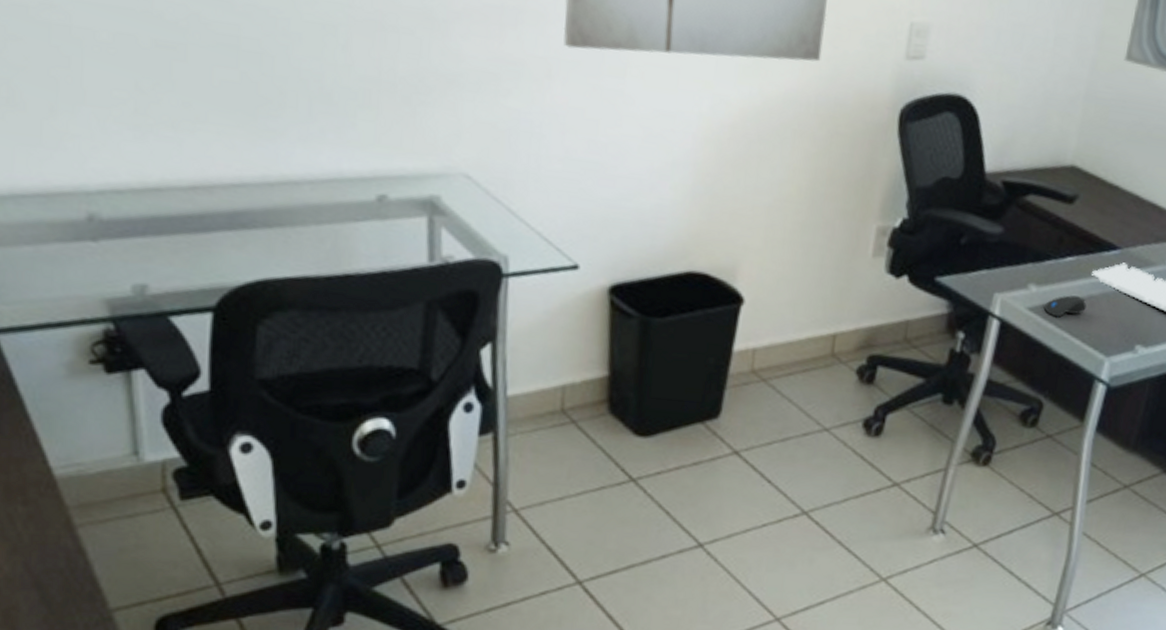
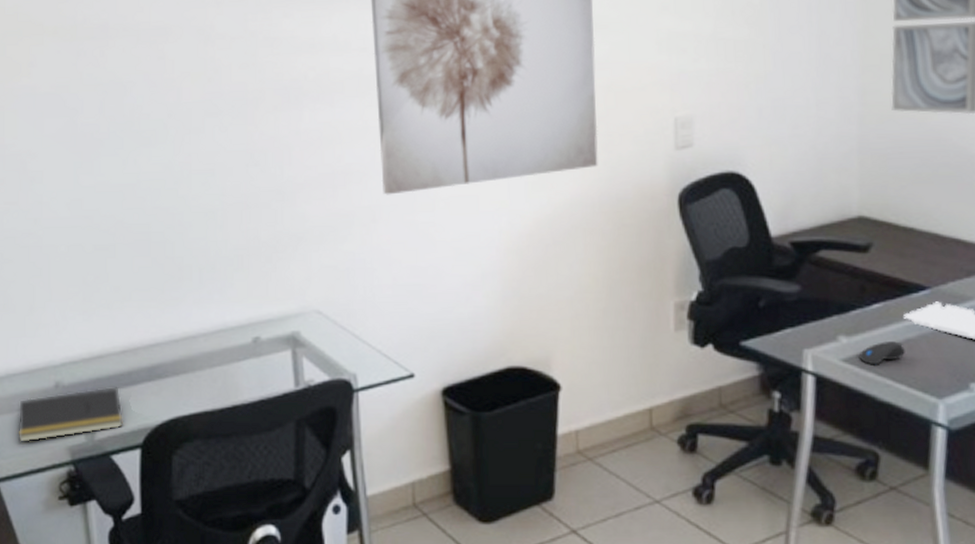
notepad: none [28,229,191,288] -> present [18,386,124,443]

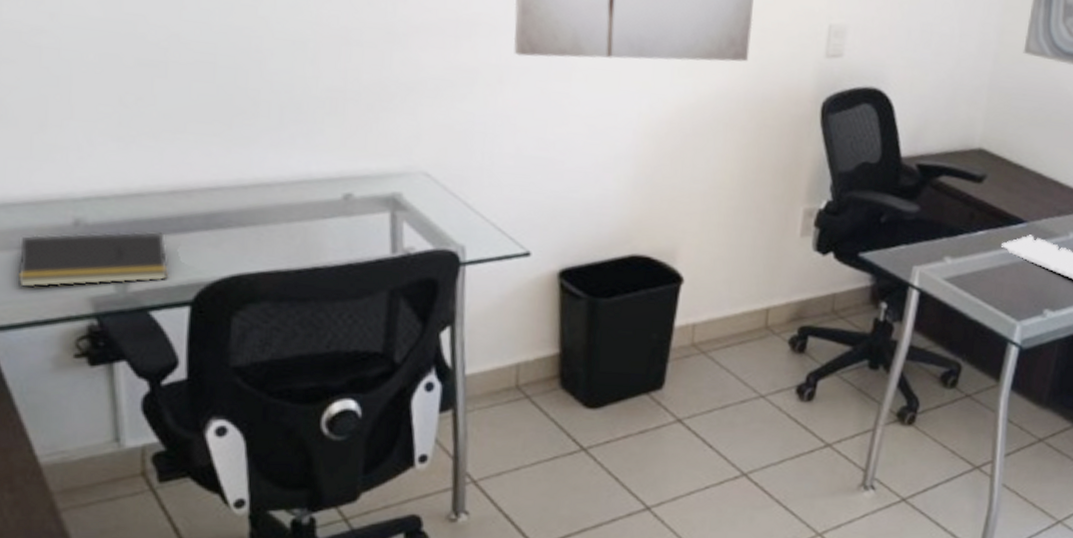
computer mouse: present [860,341,905,365] -> none [959,266,998,287]

